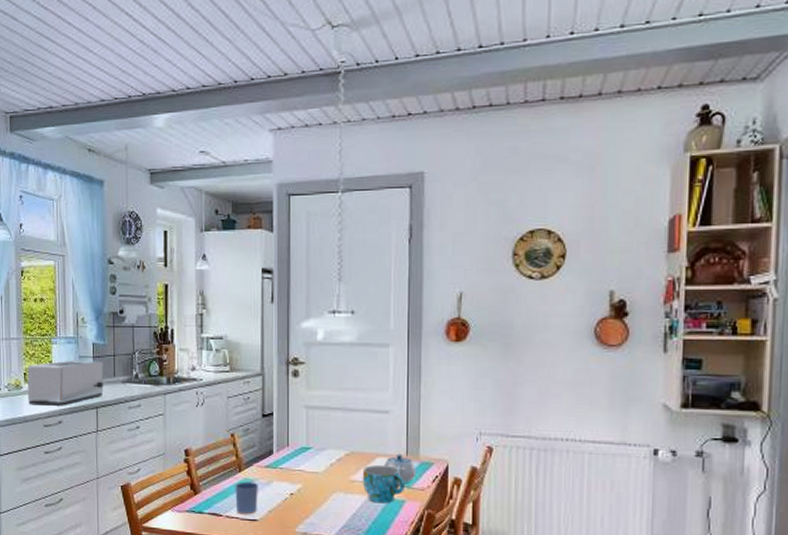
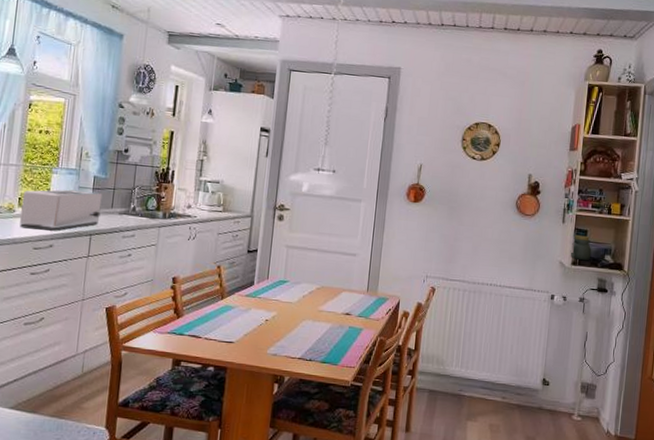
mug: present [235,481,258,515] -> none [215,308,238,338]
cup: present [362,464,405,504] -> none [328,298,364,331]
teapot: present [384,453,417,484] -> none [348,289,374,315]
jar: none [678,366,709,402] -> present [570,234,591,261]

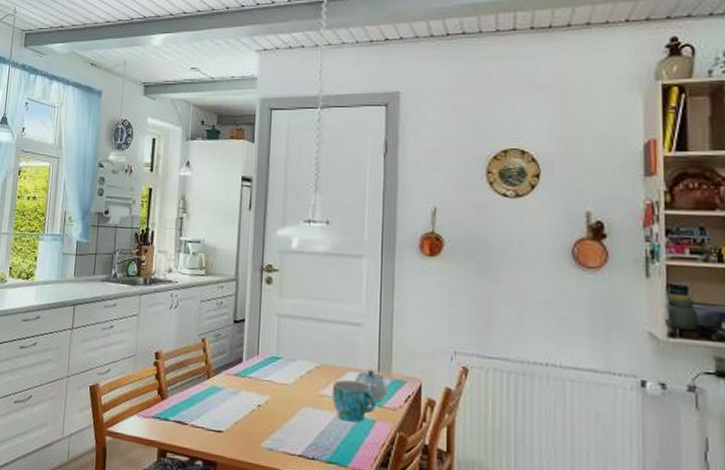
toaster: present [20,189,103,231] -> none [10,256,85,302]
cup: none [328,298,364,331] -> present [331,379,376,422]
teapot: none [348,289,374,315] -> present [355,369,388,403]

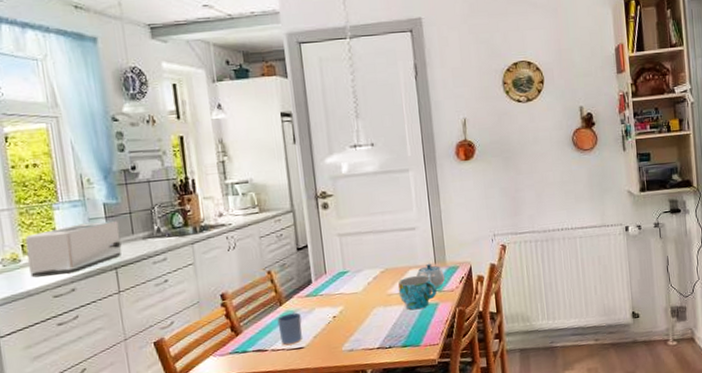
toaster: none [10,256,85,302] -> present [25,220,122,278]
mug: none [202,389,226,426] -> present [277,312,302,346]
jar: present [663,293,697,332] -> none [636,158,658,186]

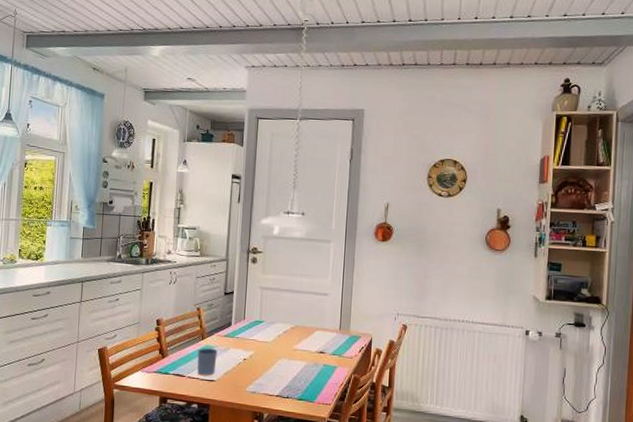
toaster: present [25,220,122,278] -> none [21,240,91,279]
cup: present [397,275,437,310] -> none [303,336,337,369]
teapot: present [416,263,446,289] -> none [321,328,347,353]

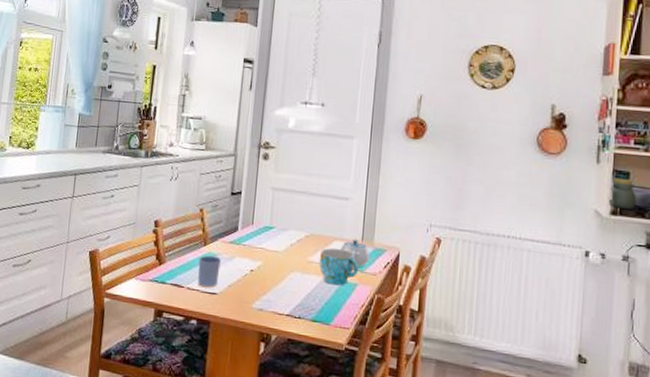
cup: none [303,336,337,369] -> present [318,247,358,286]
teapot: none [321,328,347,353] -> present [340,238,370,268]
jar: none [544,268,566,295] -> present [608,177,635,211]

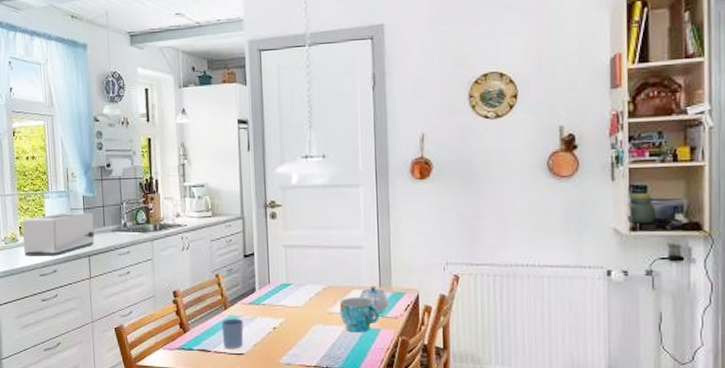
toaster: none [10,127,87,171] -> present [22,212,95,256]

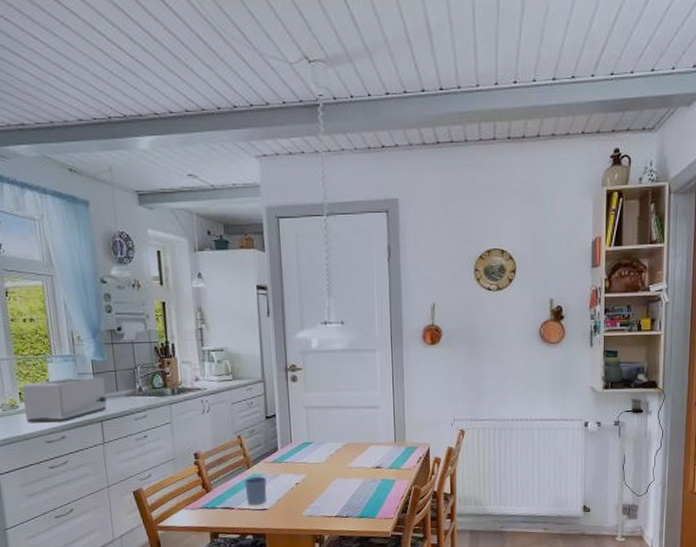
cup: present [339,296,379,333] -> none [358,451,395,484]
teapot: present [359,285,390,314] -> none [376,441,404,466]

